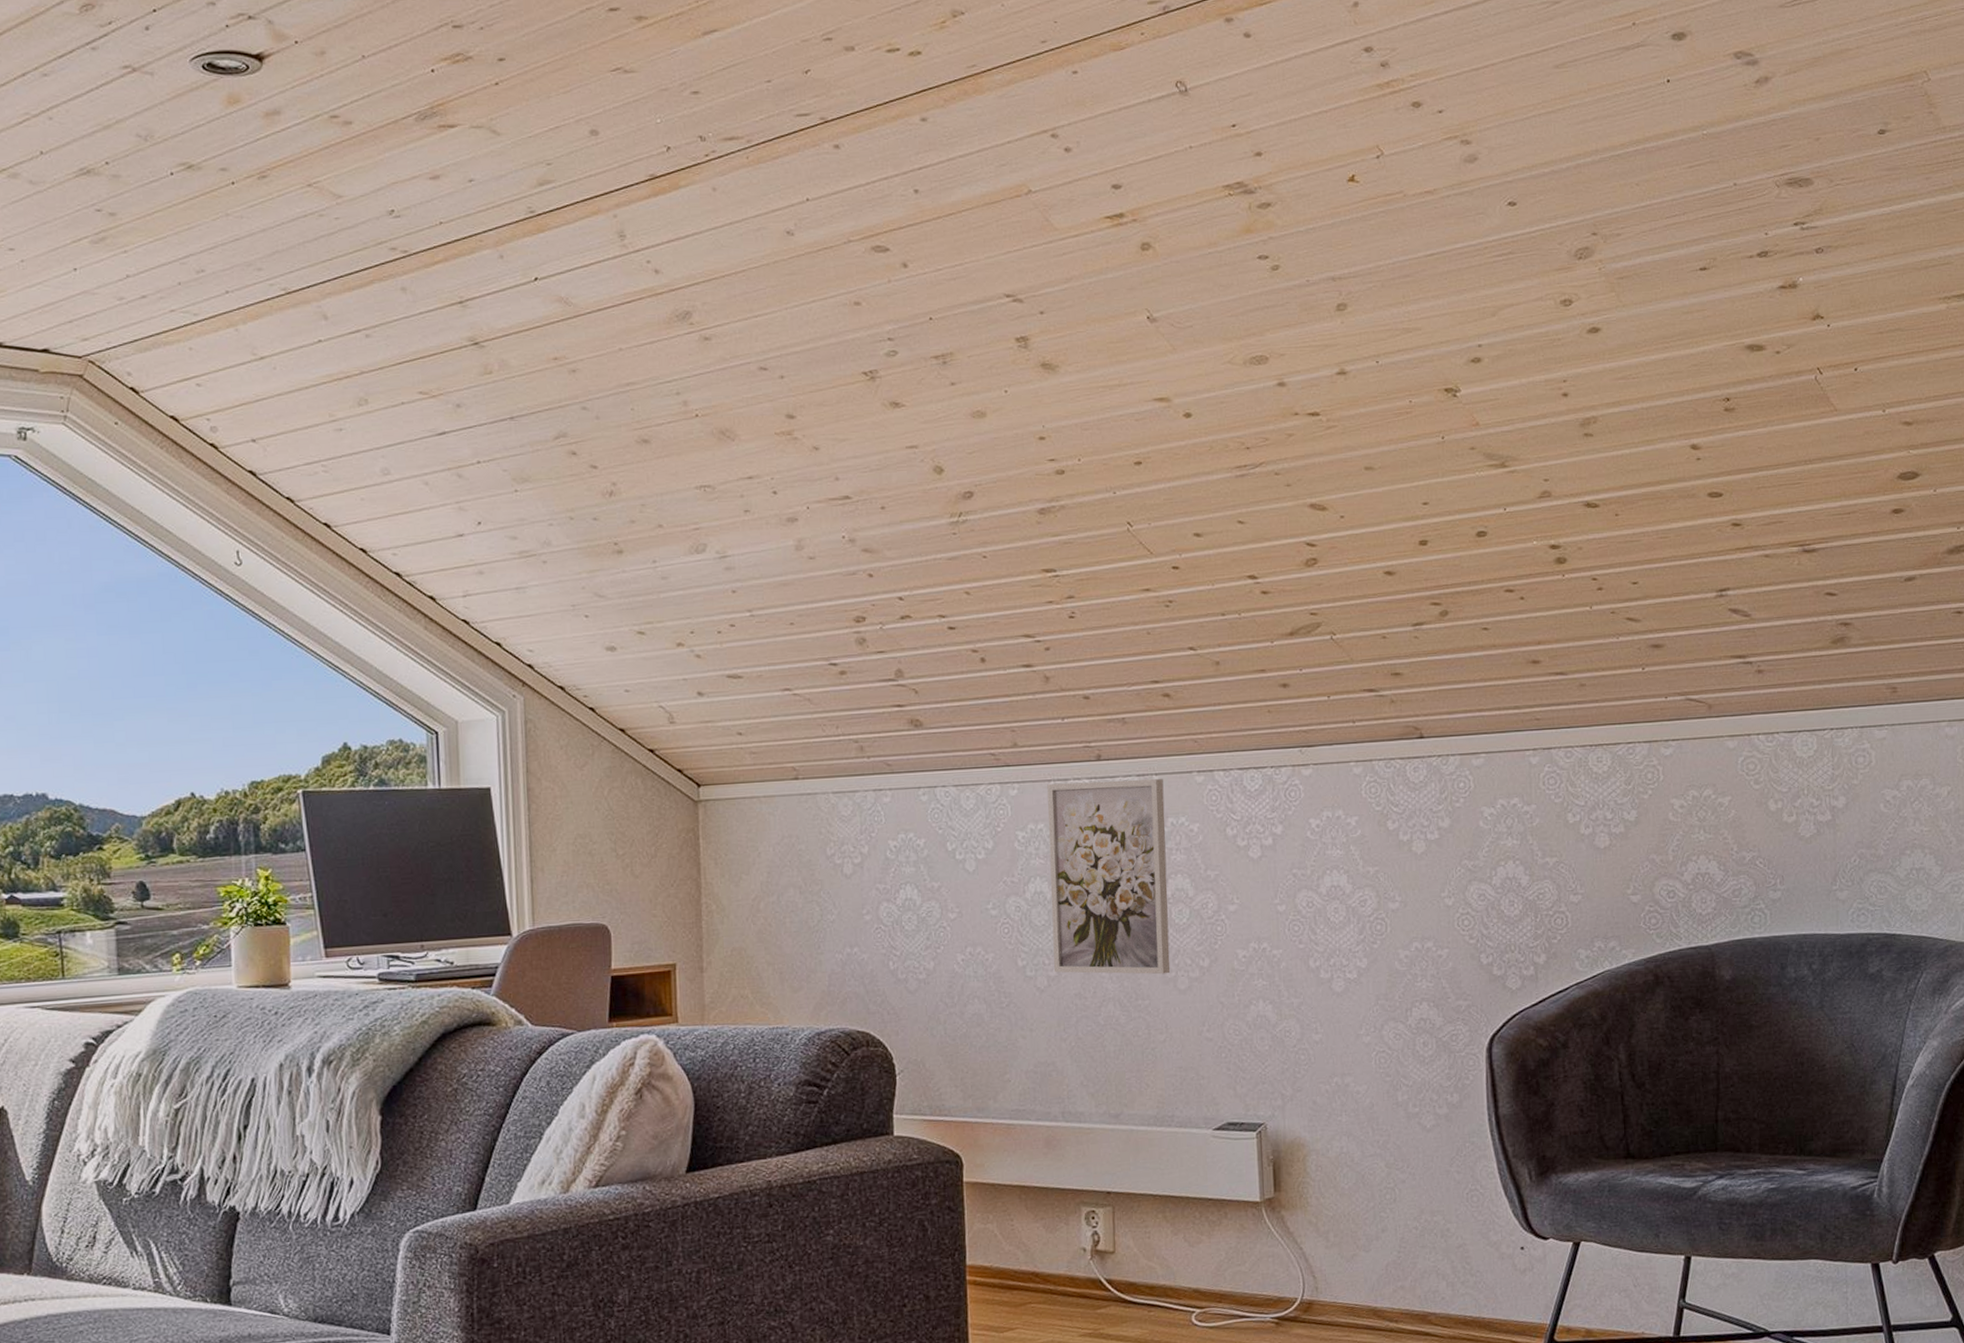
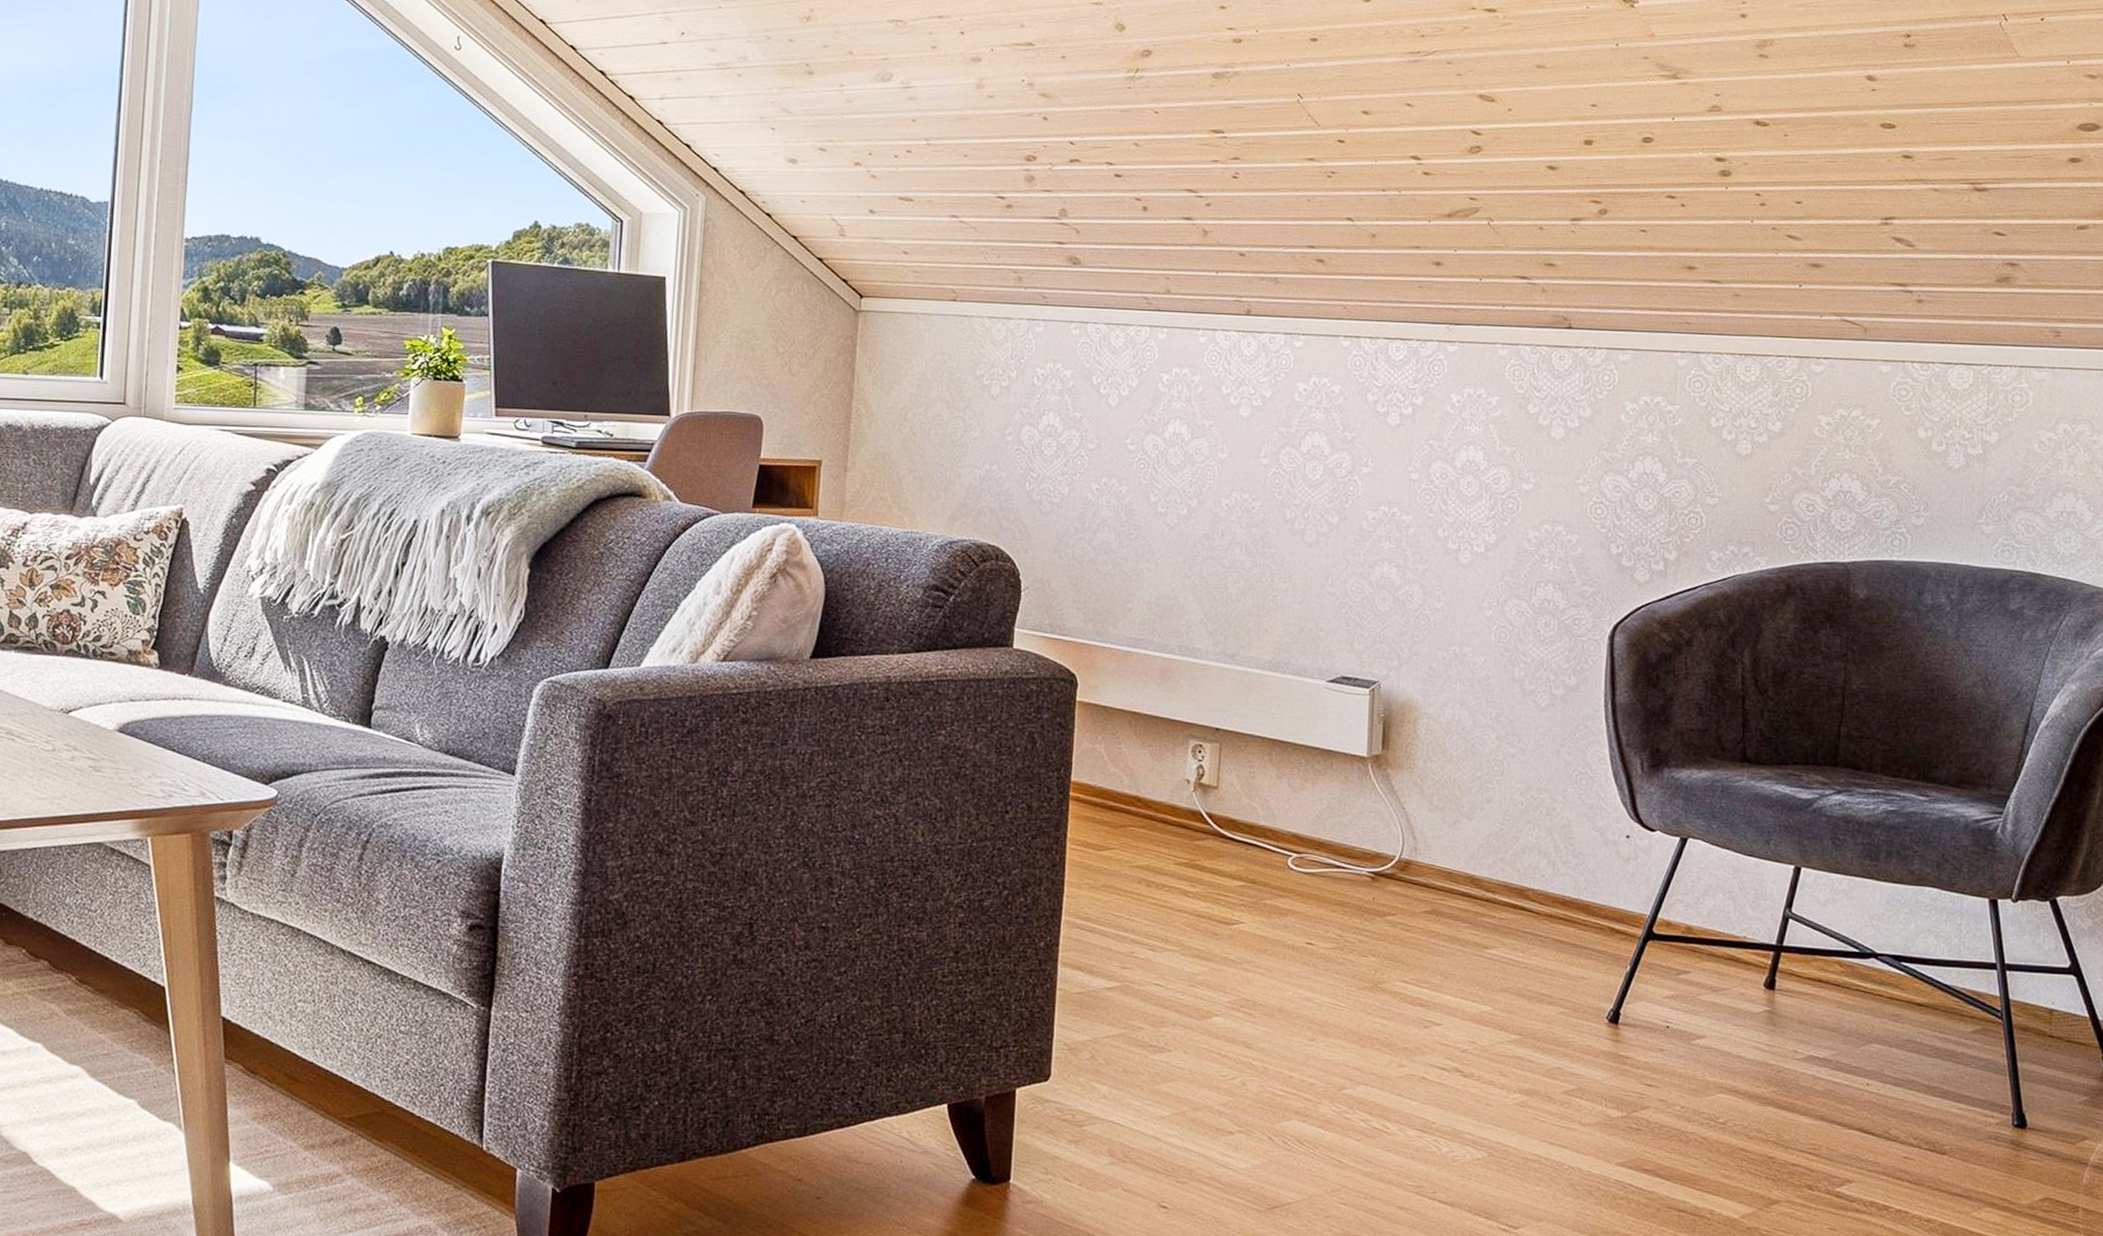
wall art: present [1047,779,1171,975] -> none [1184,331,1310,526]

